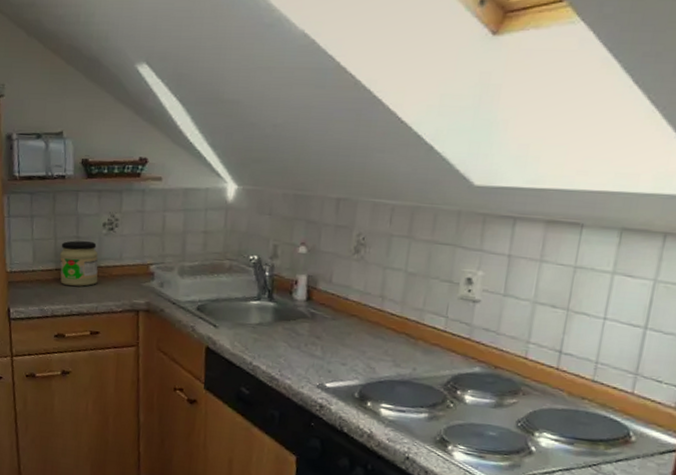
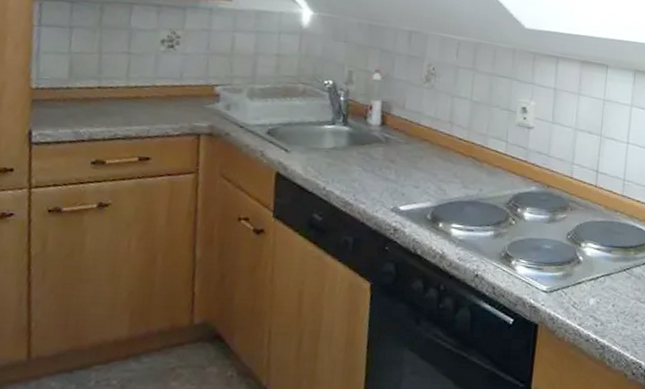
jar: present [60,240,98,287] -> none [103,56,154,108]

